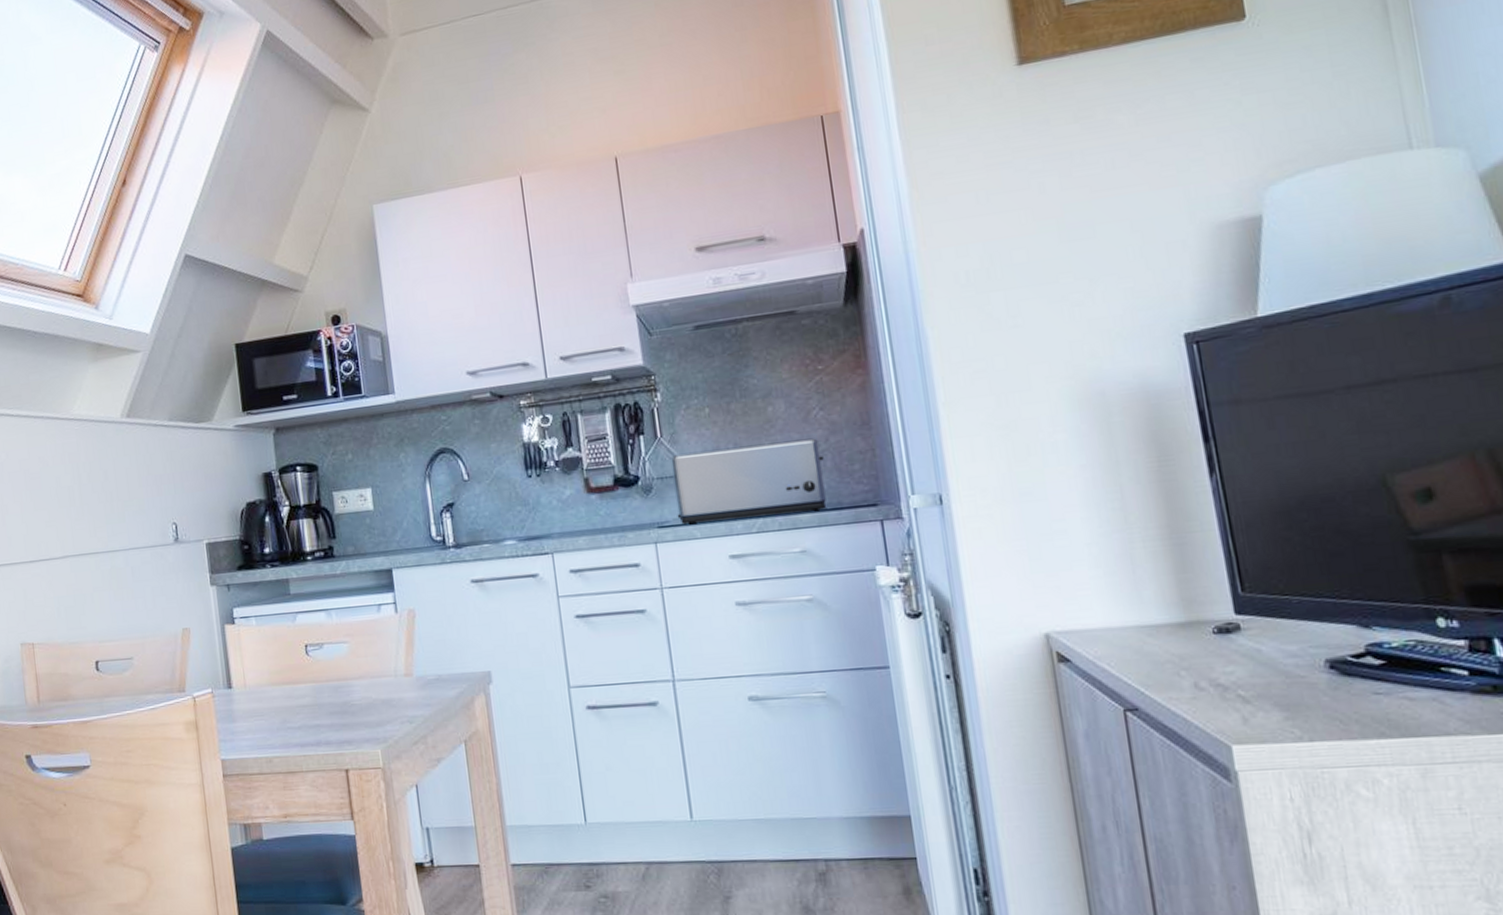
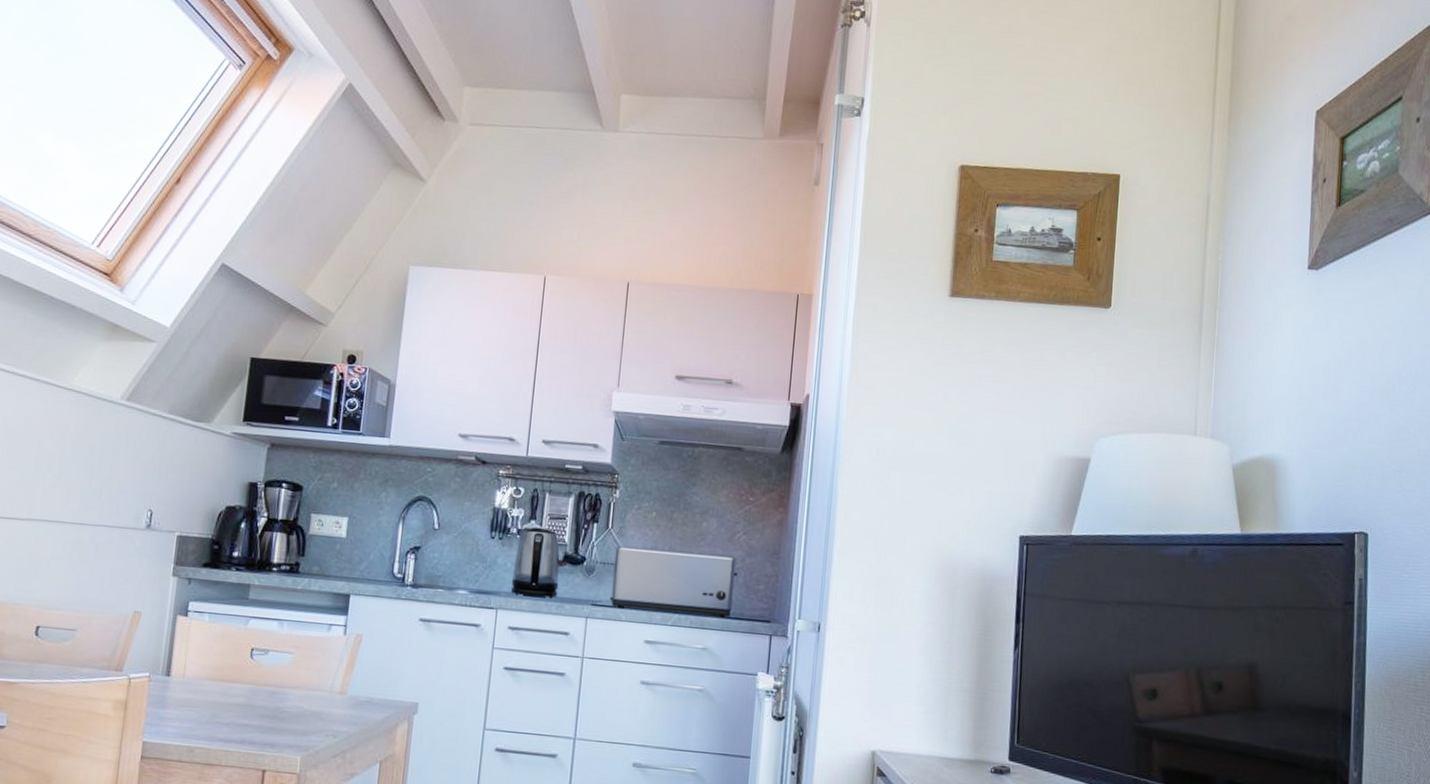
kettle: none [559,453,617,533] -> present [510,527,560,598]

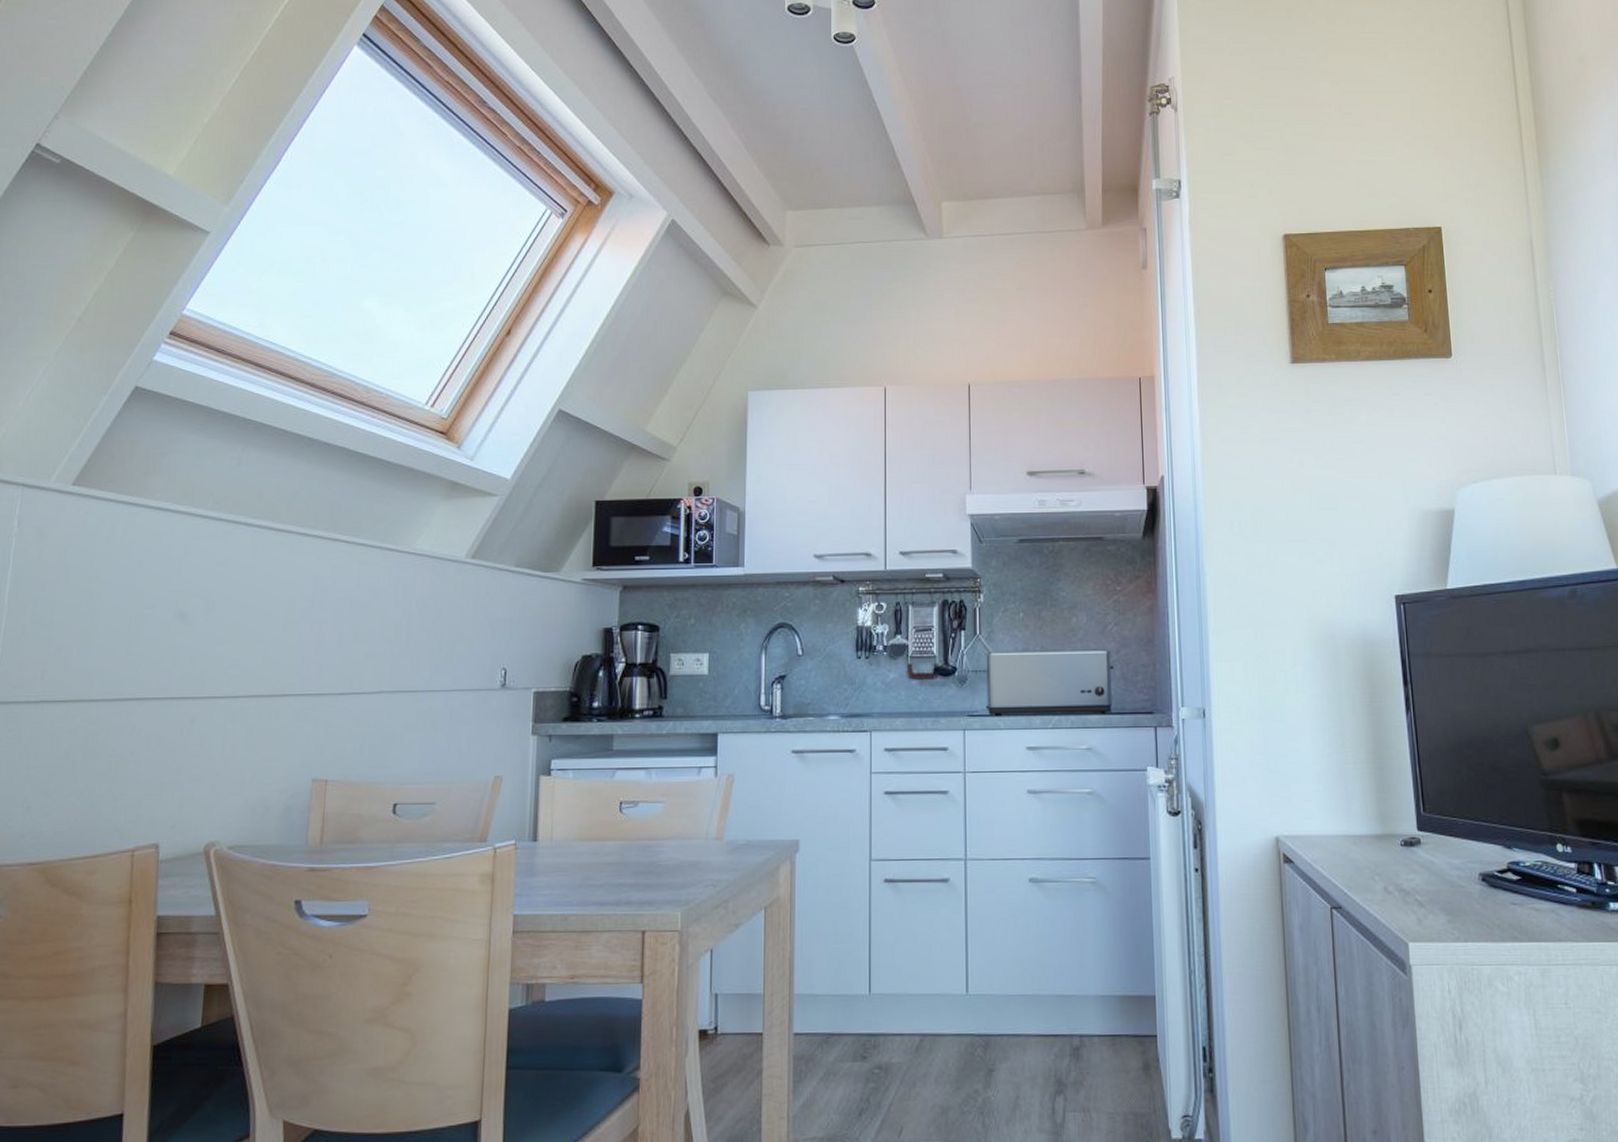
kettle: present [510,527,560,598] -> none [883,641,932,714]

